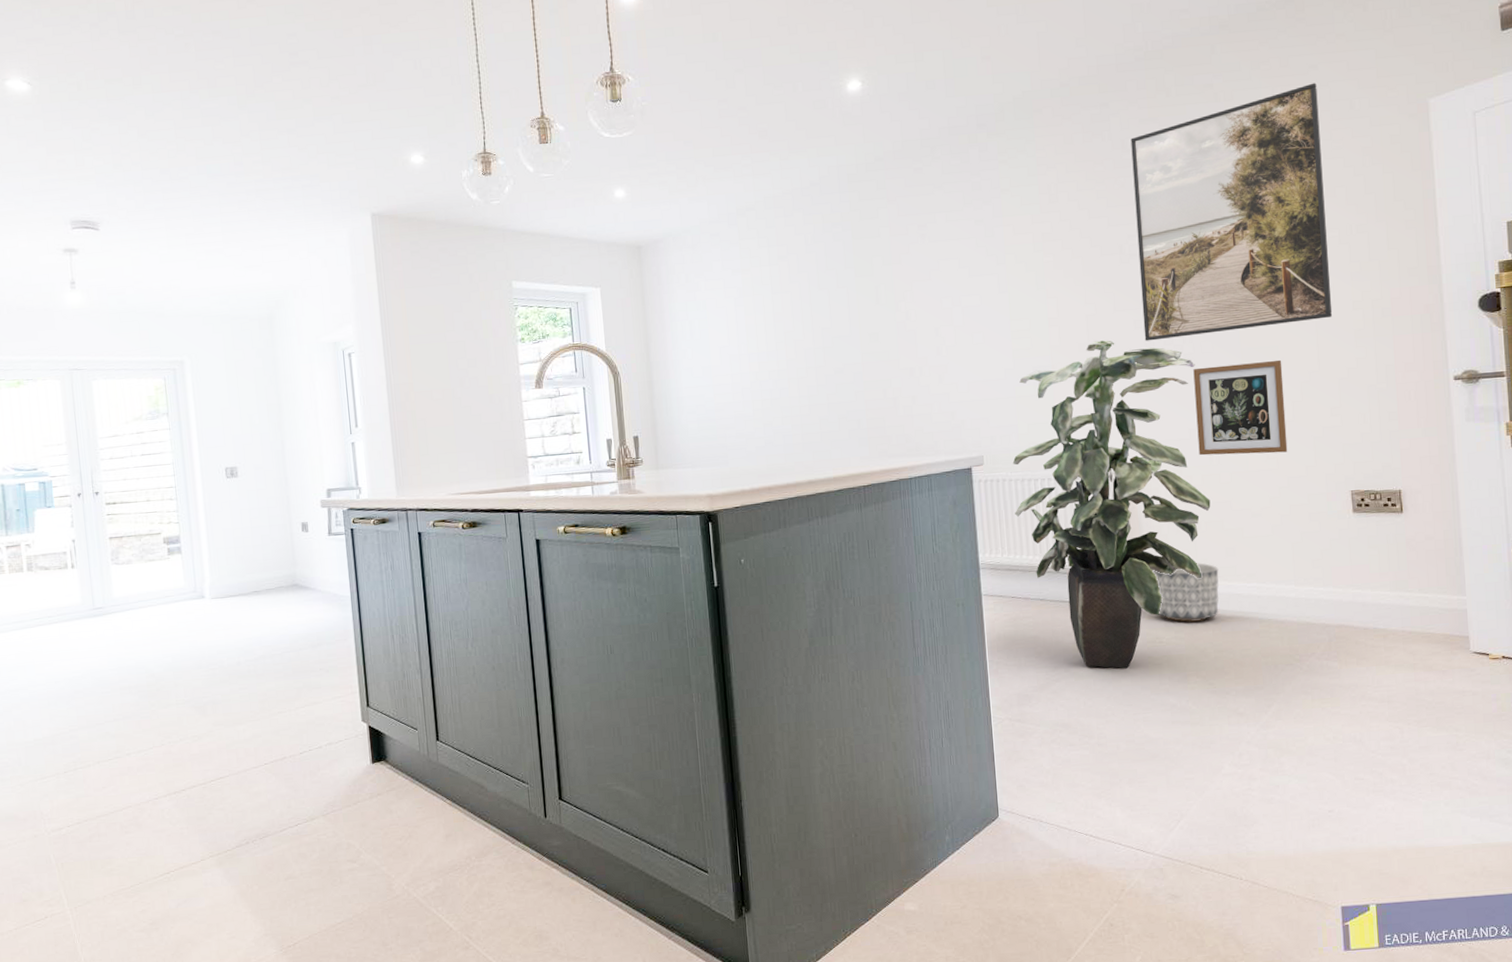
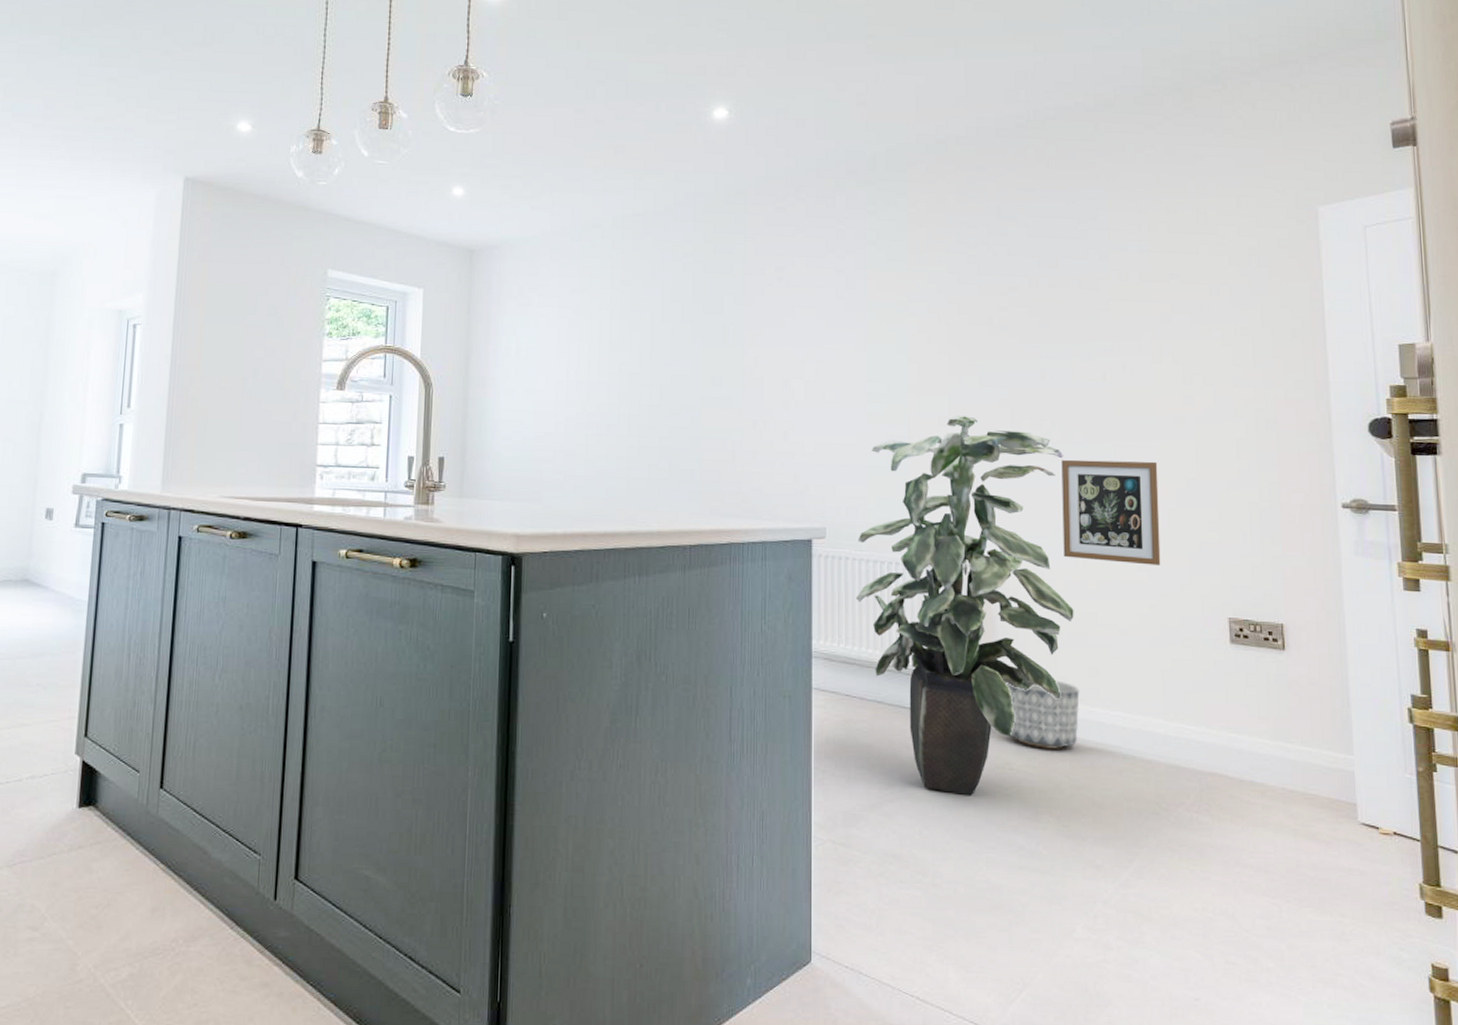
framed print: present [1130,83,1333,341] -> none [1007,174,1214,424]

